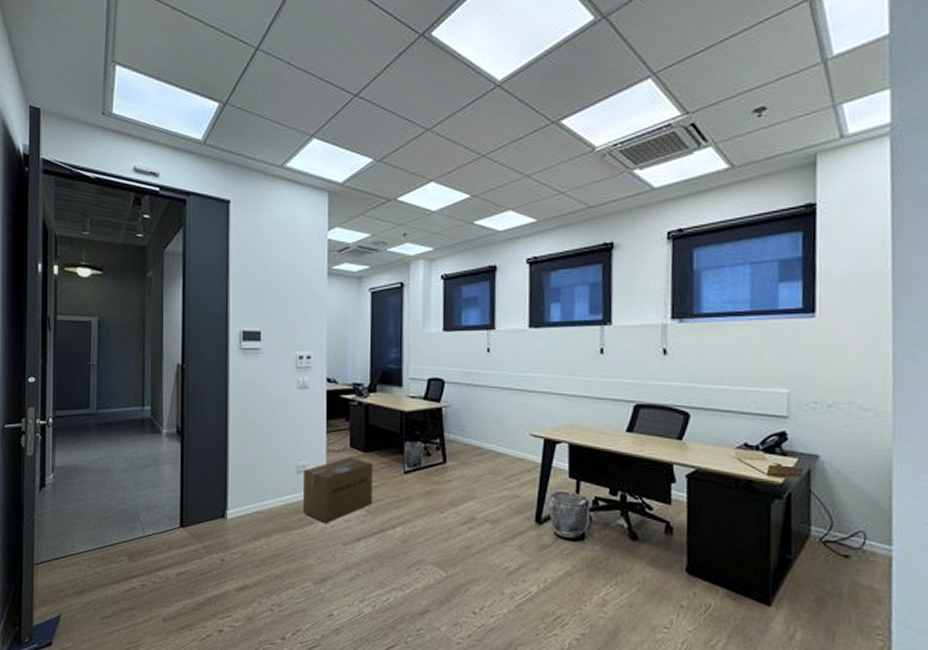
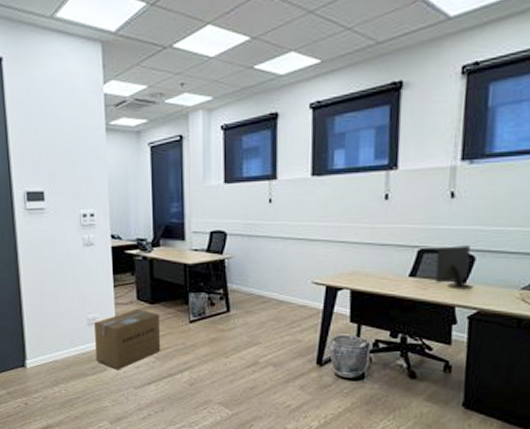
computer monitor: none [652,402,690,447] -> present [435,246,473,290]

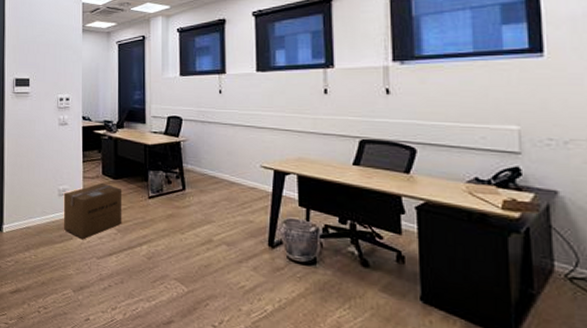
computer monitor: present [435,246,473,290] -> none [379,138,418,181]

